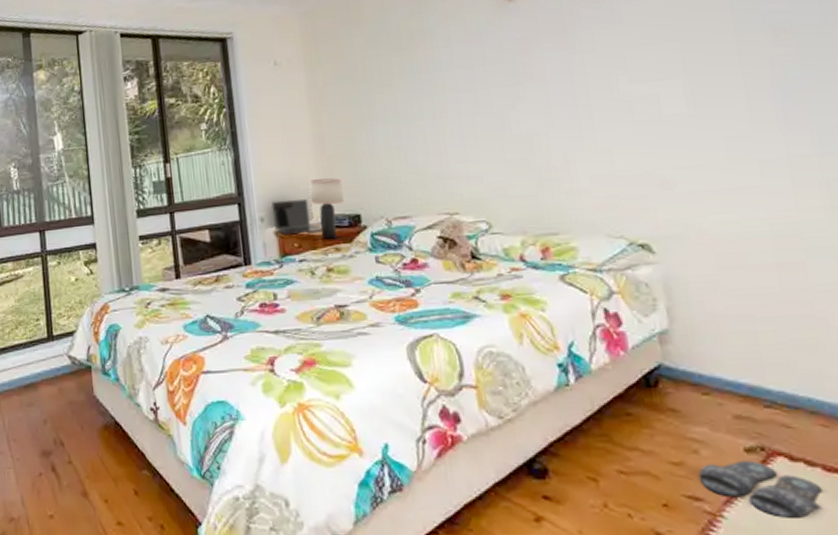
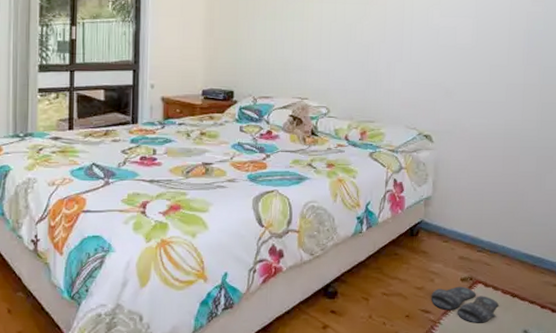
laptop: present [270,198,322,234] -> none [161,72,201,101]
table lamp: present [309,178,344,239] -> none [195,57,223,109]

